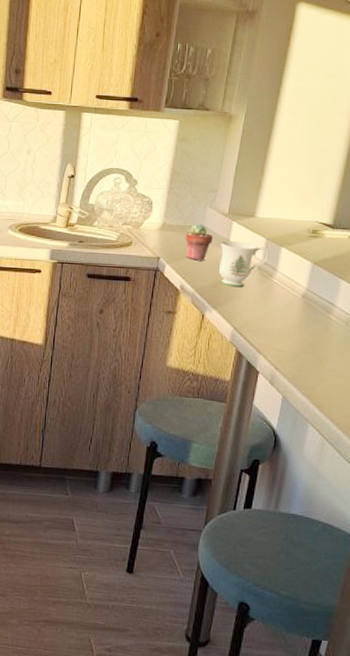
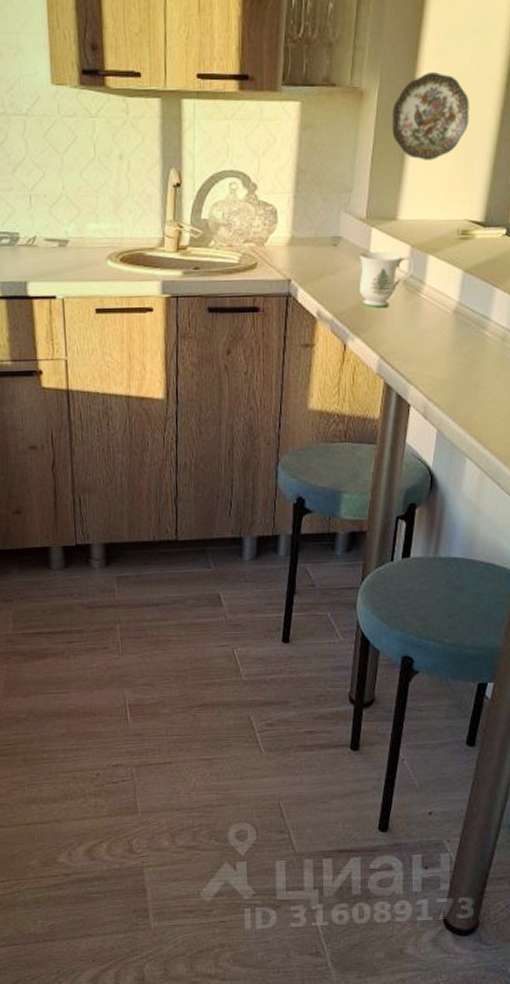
potted succulent: present [185,223,213,261] -> none [318,233,350,280]
decorative plate: none [255,105,323,172] -> present [392,72,469,160]

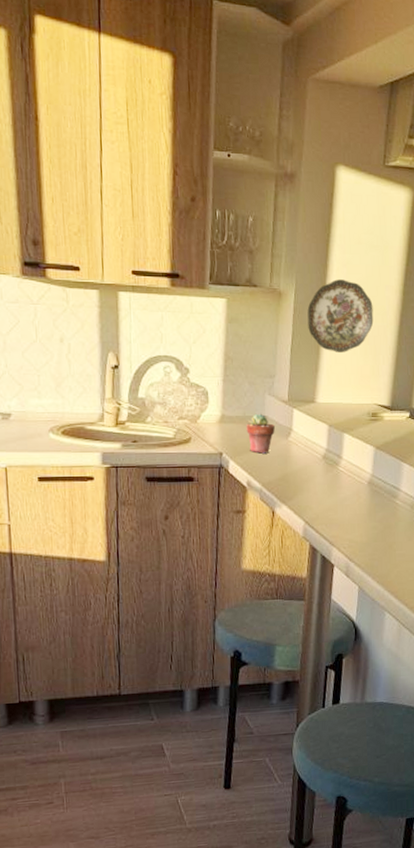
potted succulent: none [318,233,350,280] -> present [246,413,275,454]
mug: present [360,251,415,308] -> none [283,429,333,479]

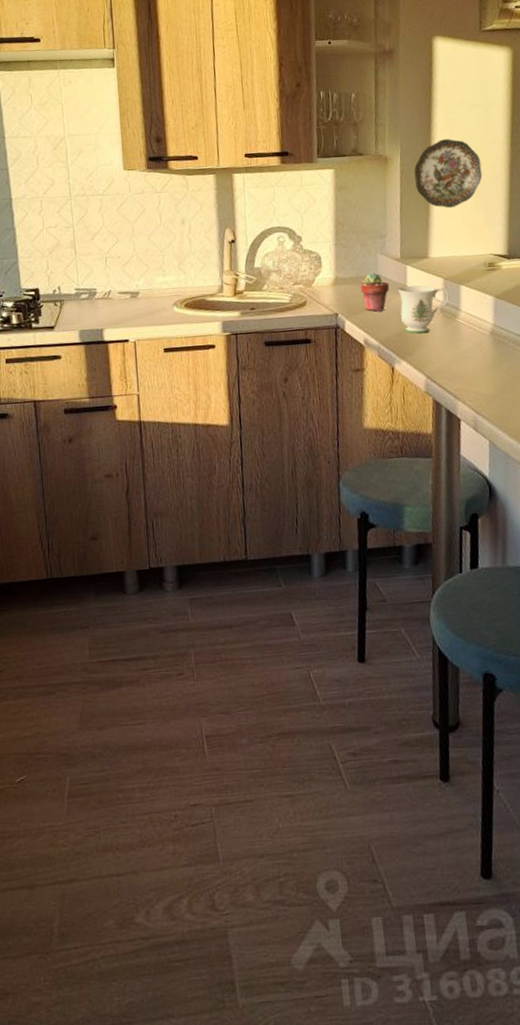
mug: none [283,429,333,479] -> present [398,285,450,334]

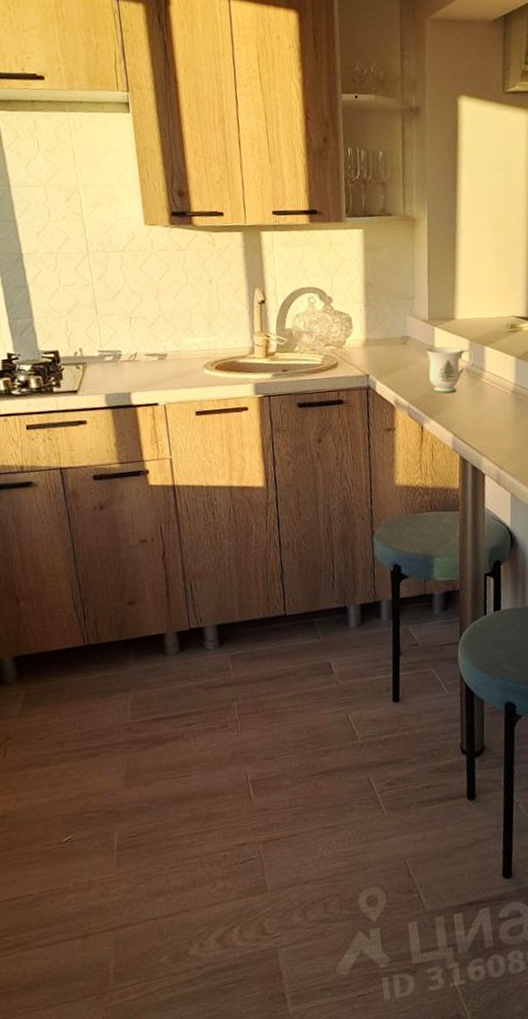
potted succulent: present [360,272,389,312] -> none [390,334,418,373]
decorative plate: present [414,139,483,208] -> none [440,201,506,270]

